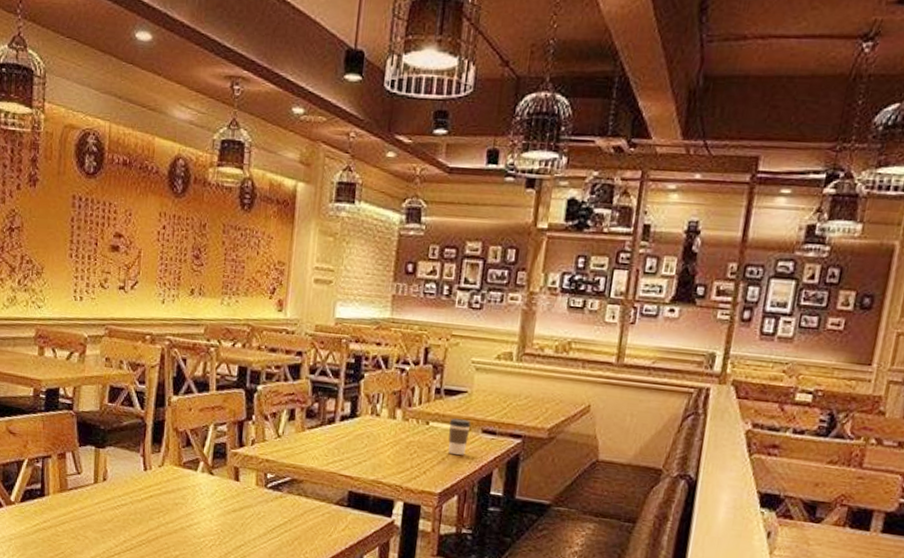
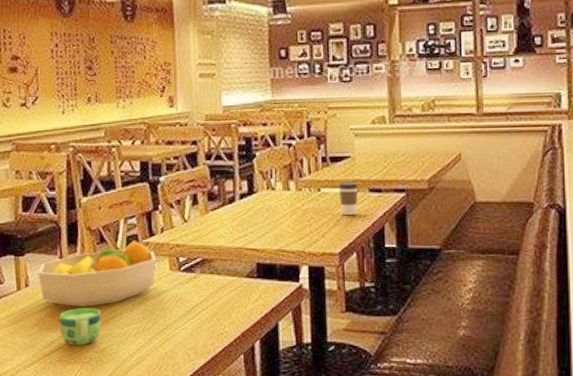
fruit bowl: none [117,448,243,511] -> present [37,240,156,307]
cup: none [133,510,179,550] -> present [59,308,102,346]

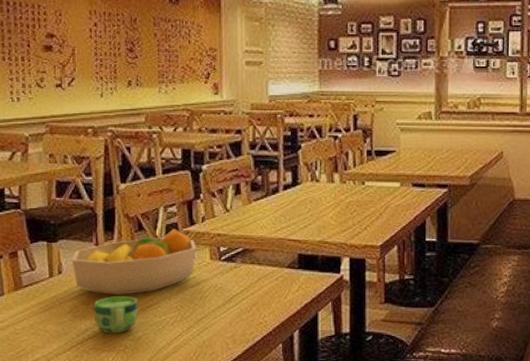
coffee cup: present [338,182,359,215] -> none [382,176,402,208]

